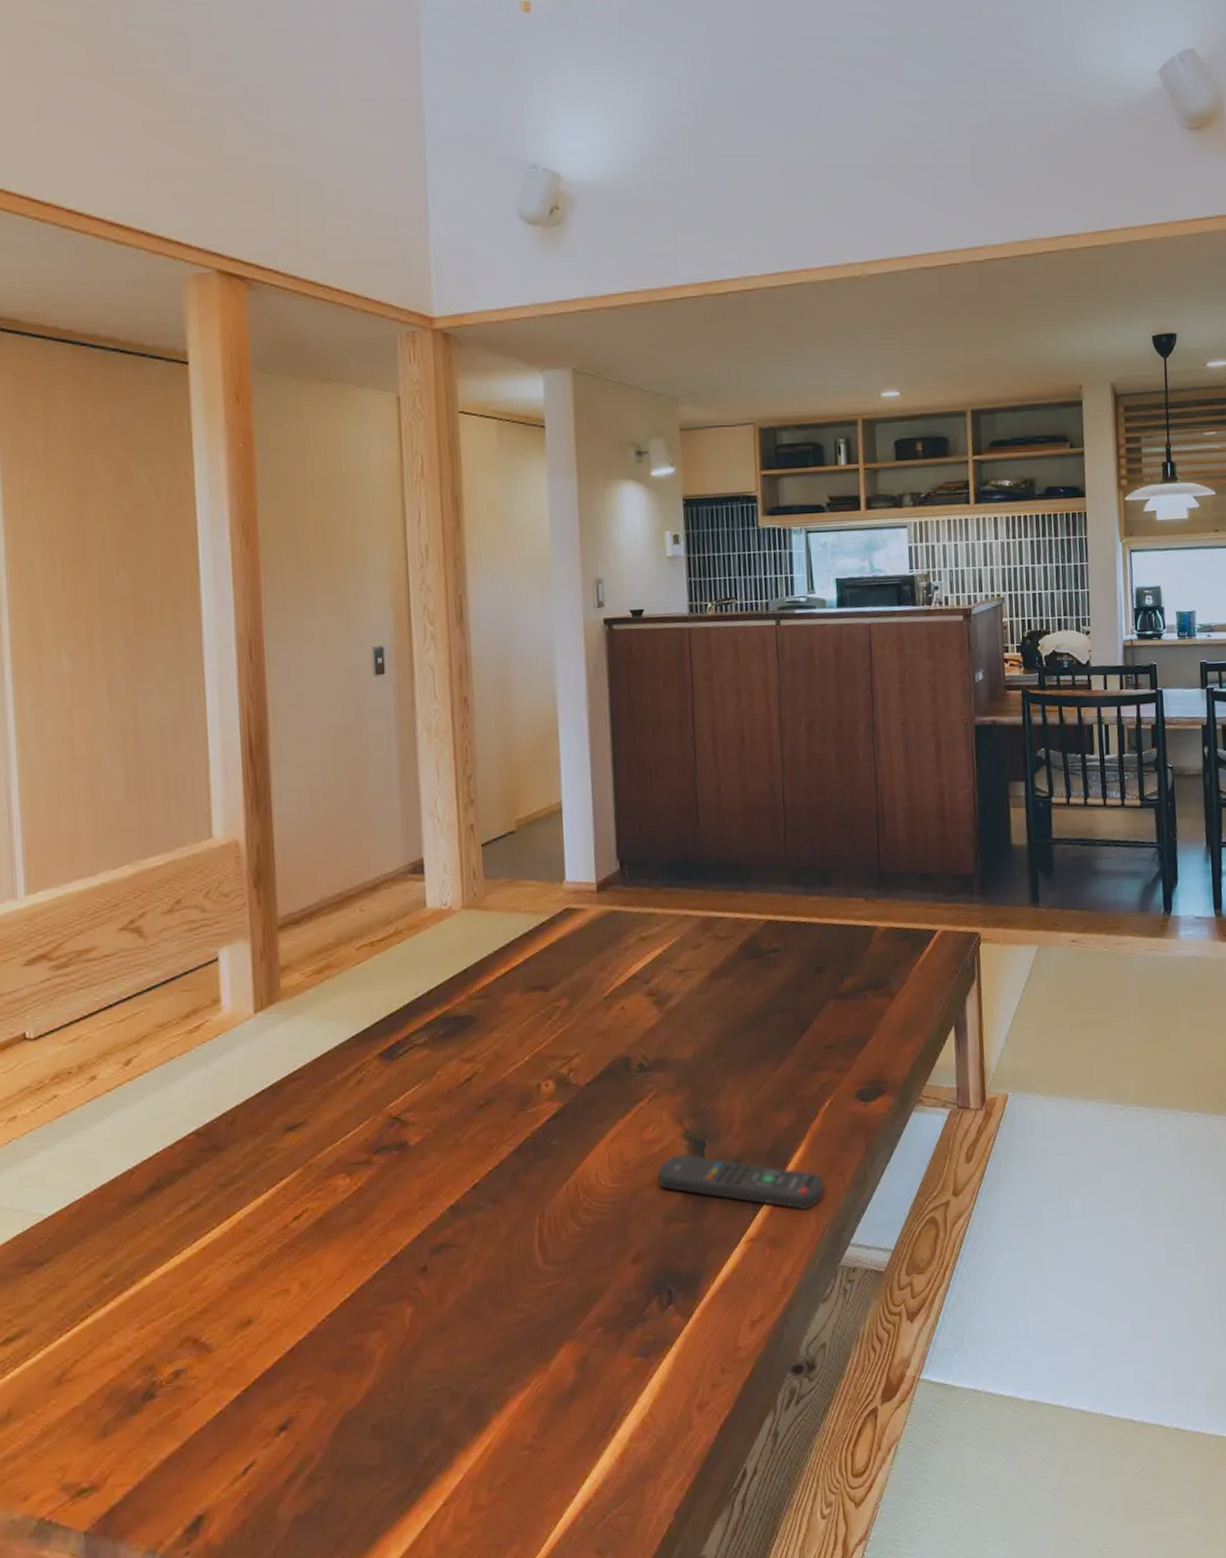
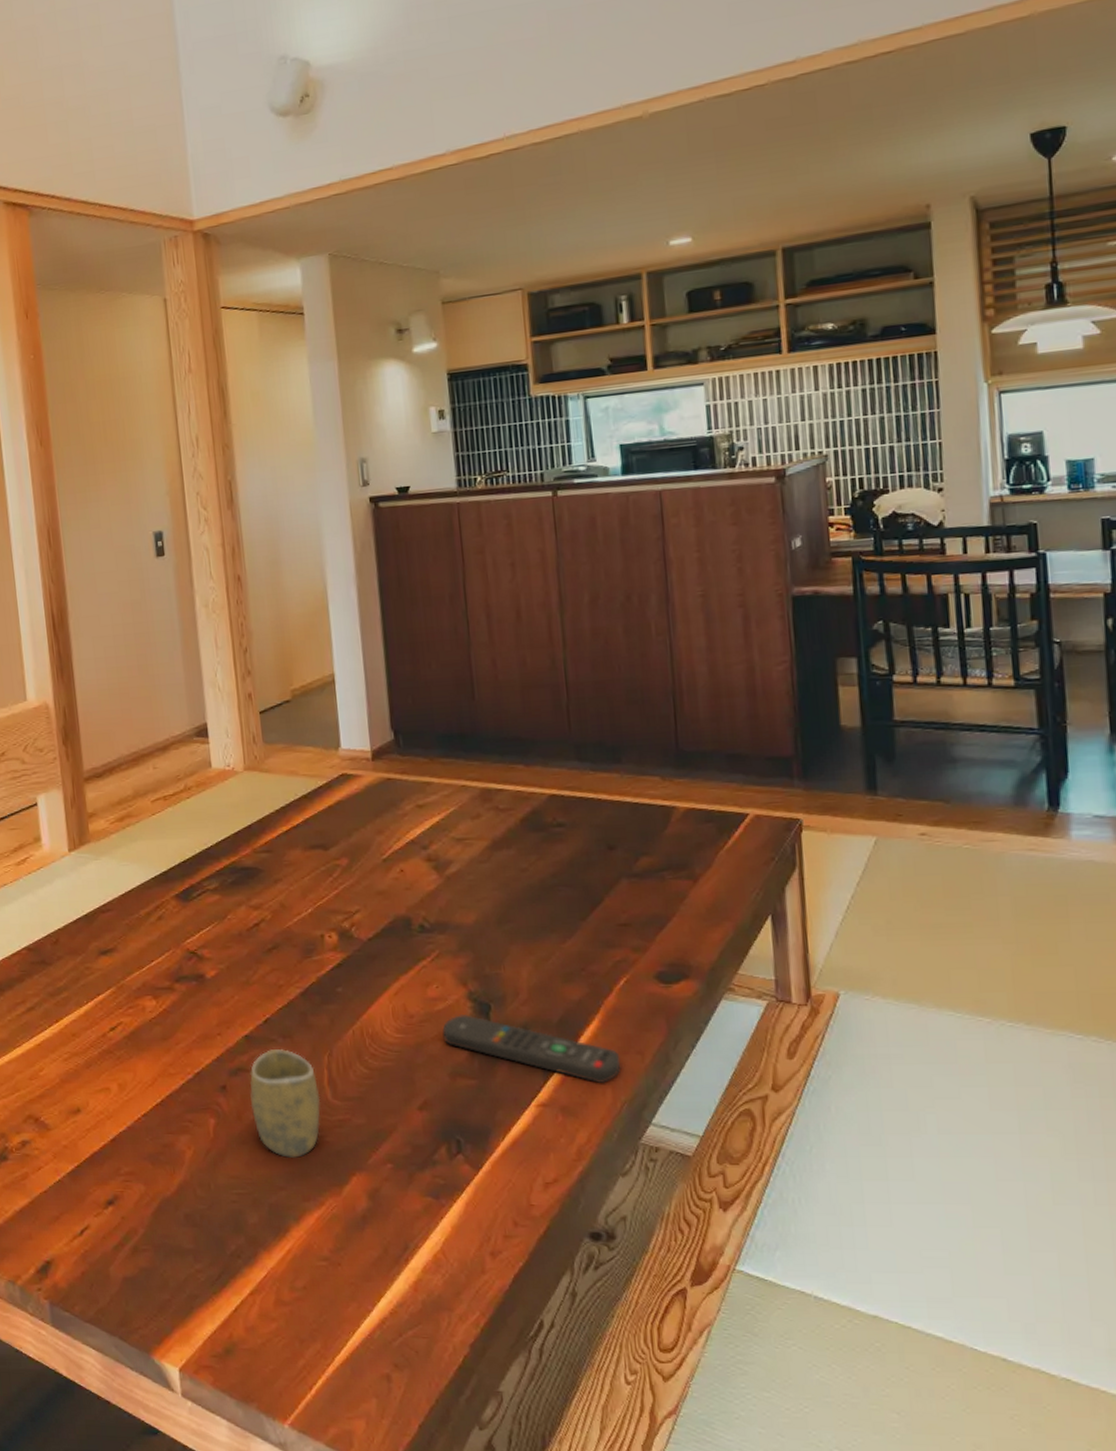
cup: none [453,1216,530,1339] -> present [249,1049,321,1158]

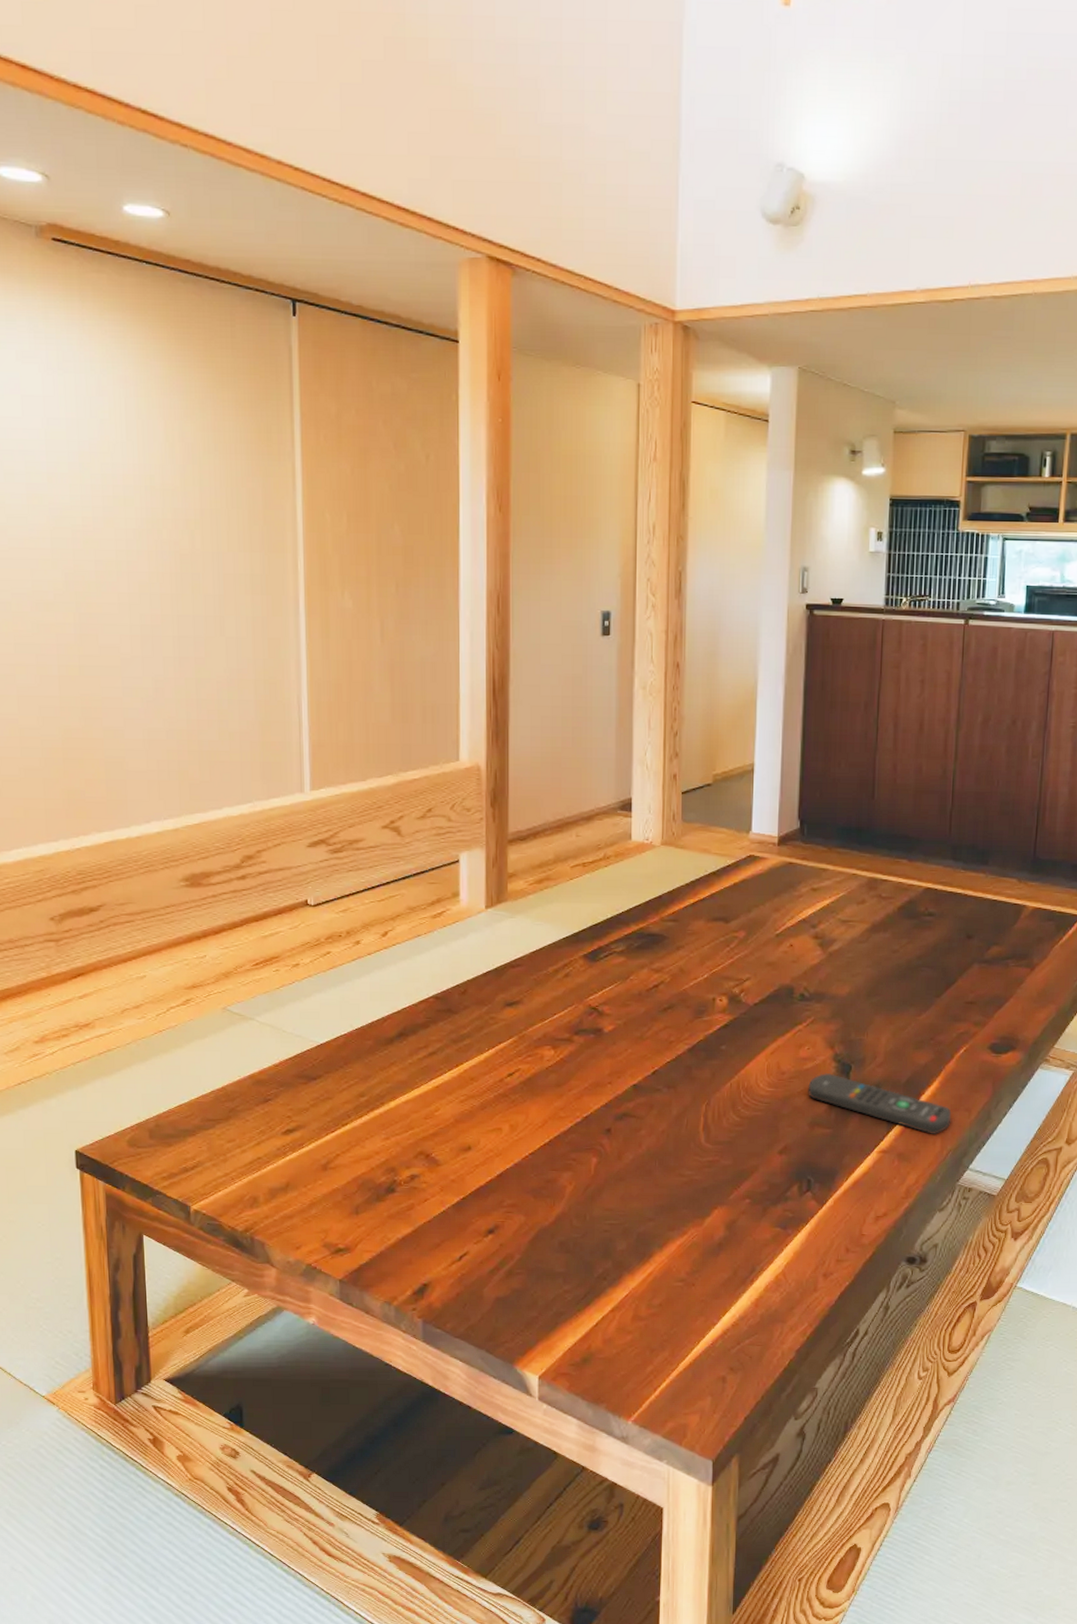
cup: present [249,1049,321,1158] -> none [631,1098,695,1193]

